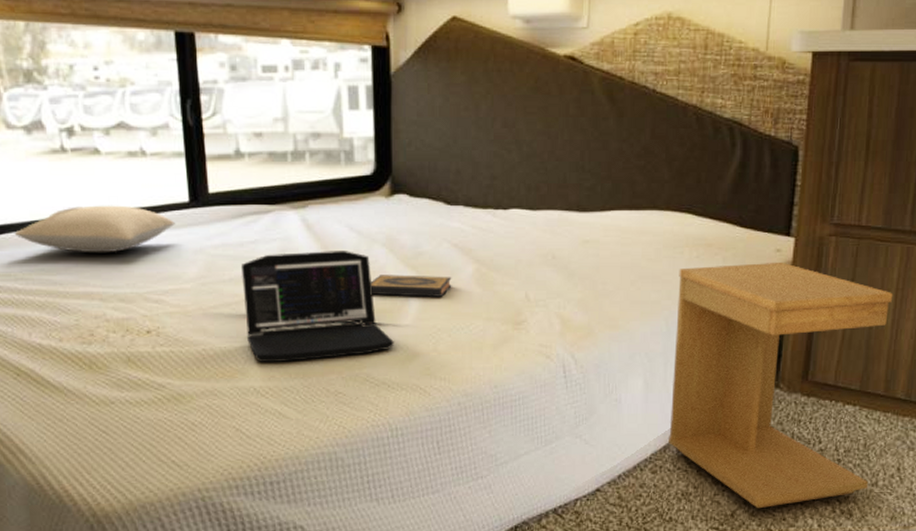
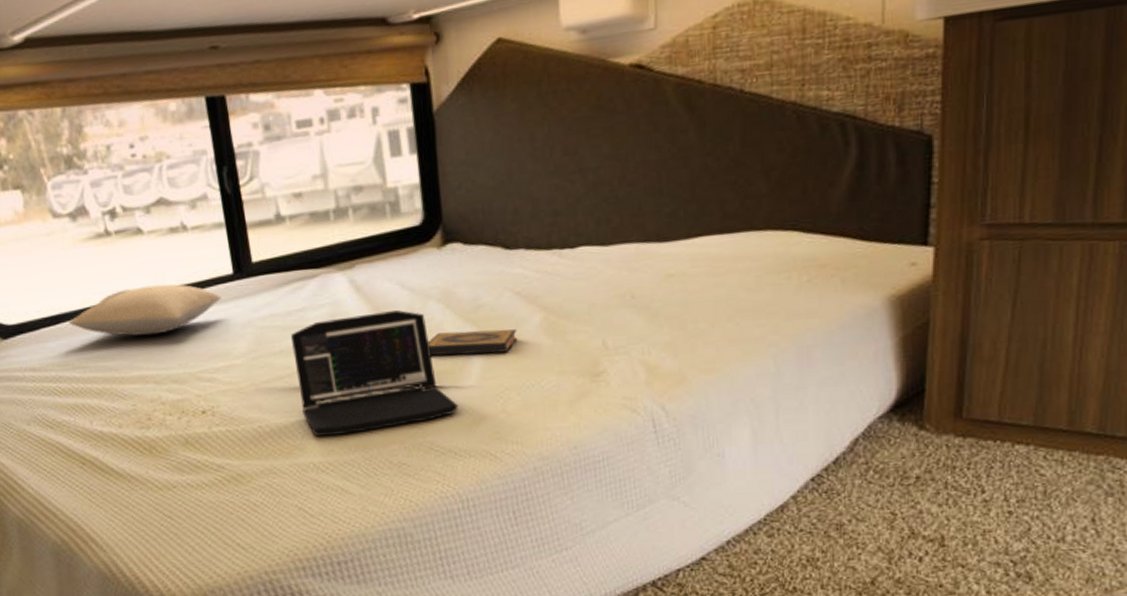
side table: present [669,262,893,509] -> none [786,277,1074,575]

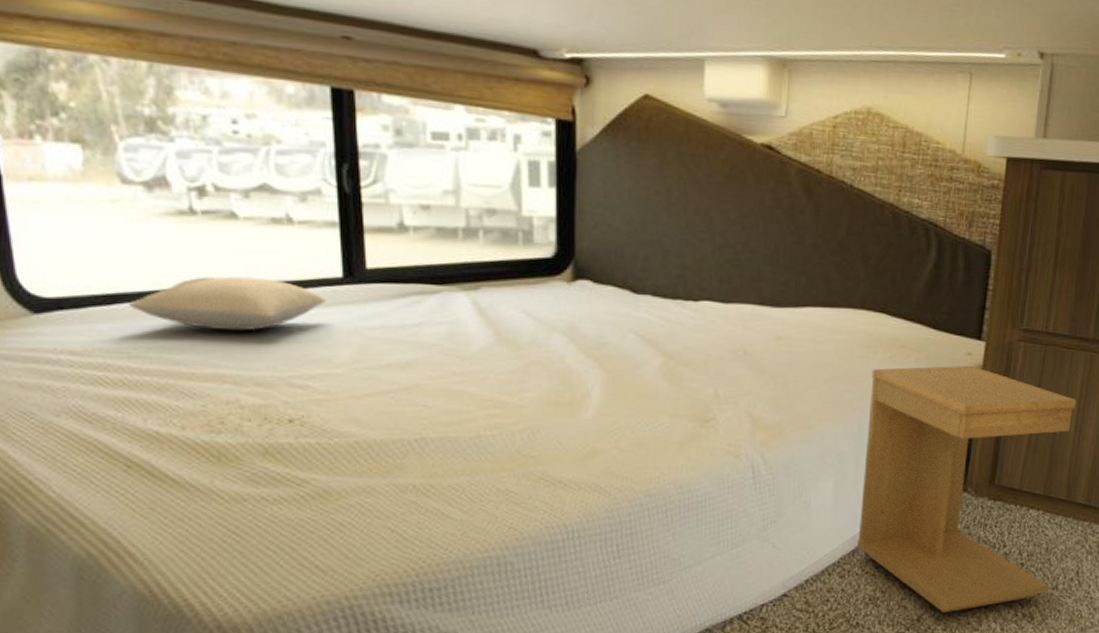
laptop: present [290,310,458,436] -> none [401,337,572,457]
hardback book: present [427,329,518,356] -> none [548,365,637,391]
side table: none [786,277,1074,575] -> present [857,365,1077,613]

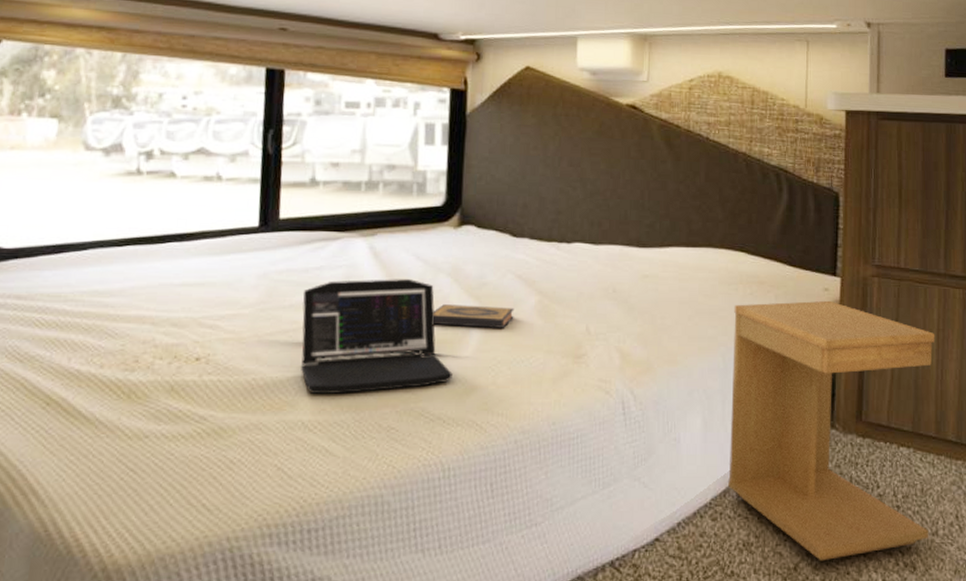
pillow: present [128,276,325,331] -> none [72,227,241,276]
laptop: none [401,337,572,457] -> present [301,279,453,394]
hardback book: none [548,365,637,391] -> present [432,304,515,328]

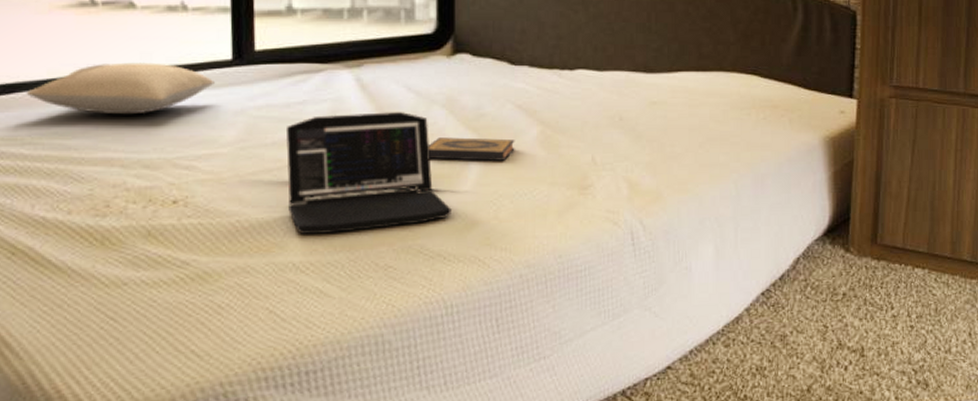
pillow: none [72,227,241,276] -> present [26,62,214,115]
side table: present [728,300,935,562] -> none [741,123,953,382]

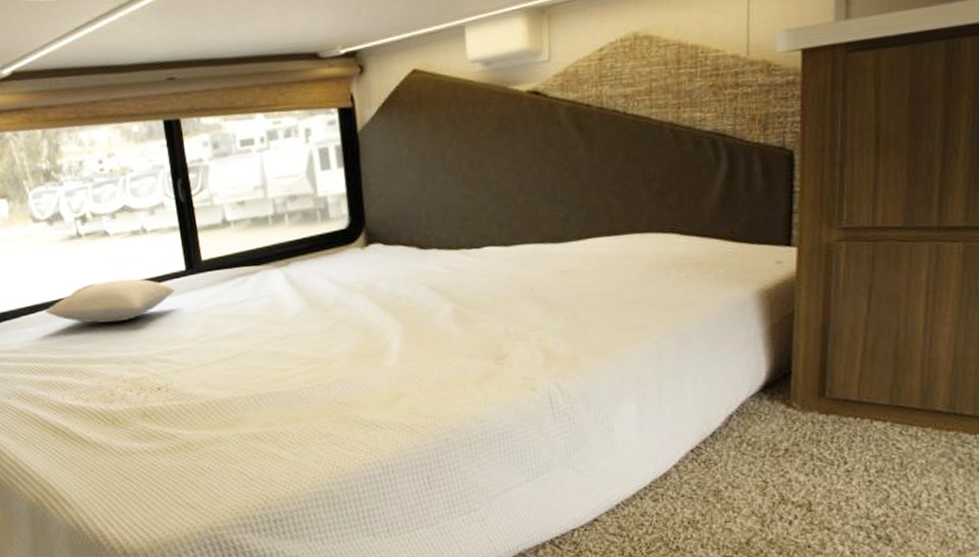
laptop: present [285,112,452,234] -> none [234,301,379,410]
hardback book: present [428,137,515,161] -> none [352,318,431,341]

